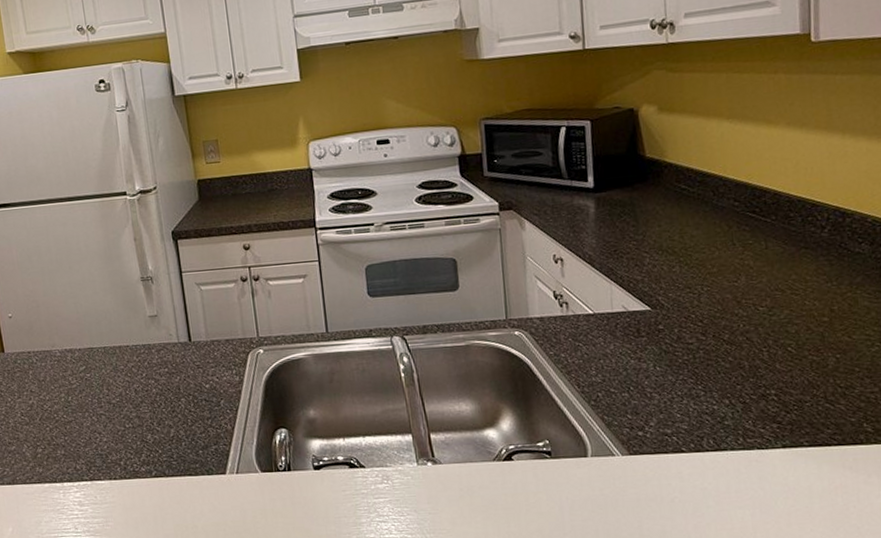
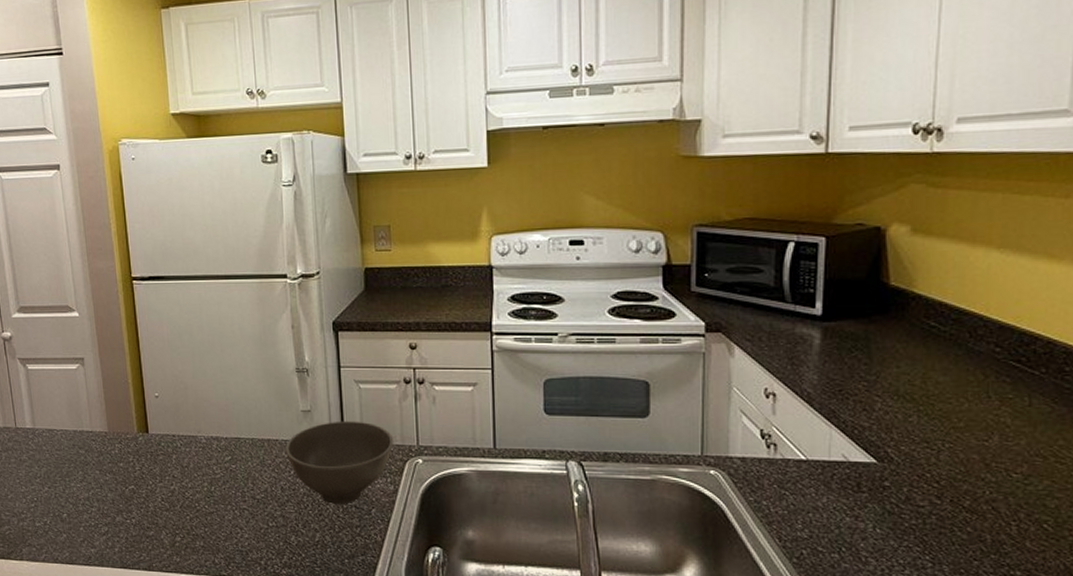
bowl: none [136,320,236,400] -> present [285,420,394,504]

